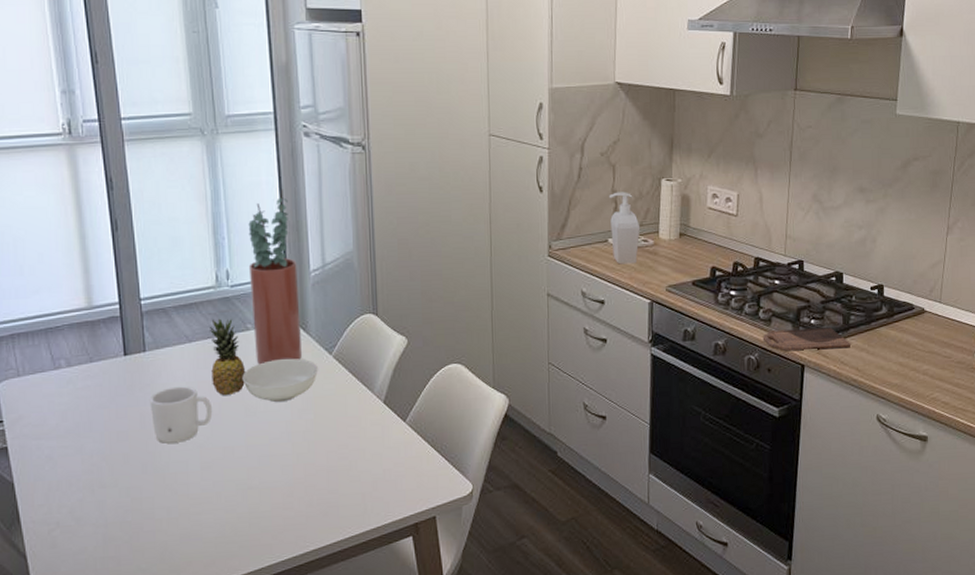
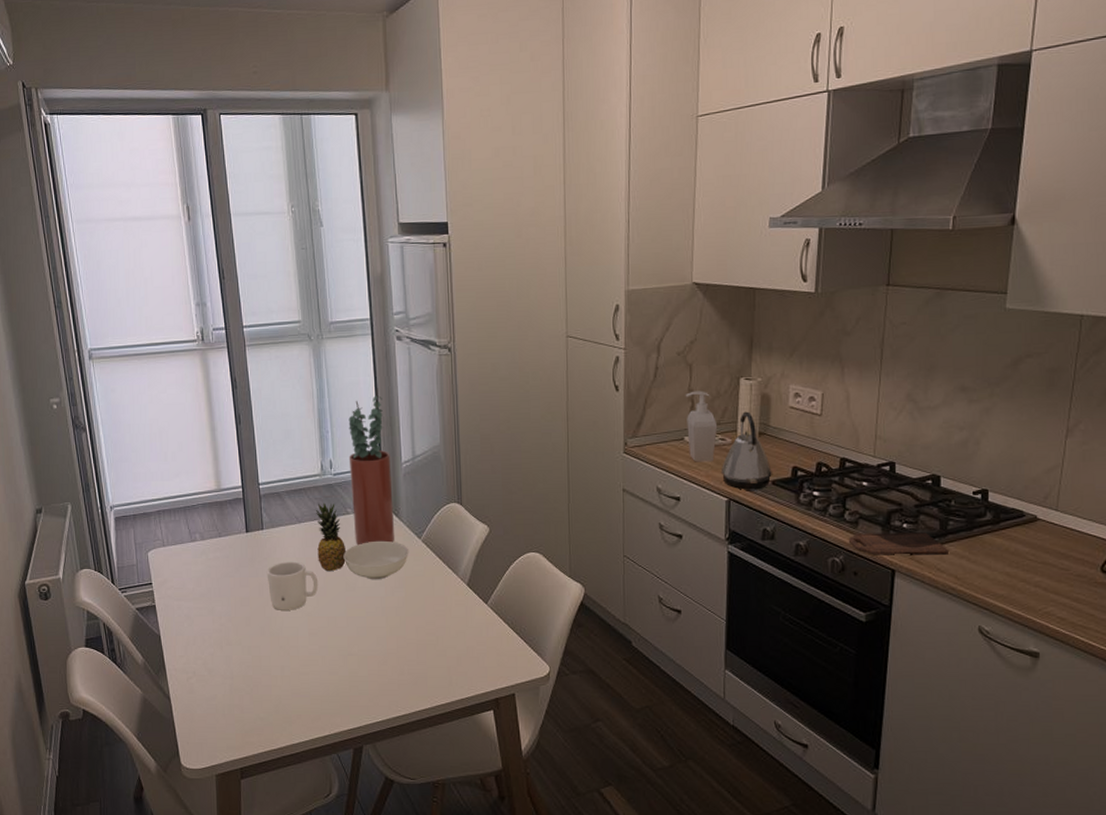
kettle: none [643,212,692,292] -> present [720,411,772,490]

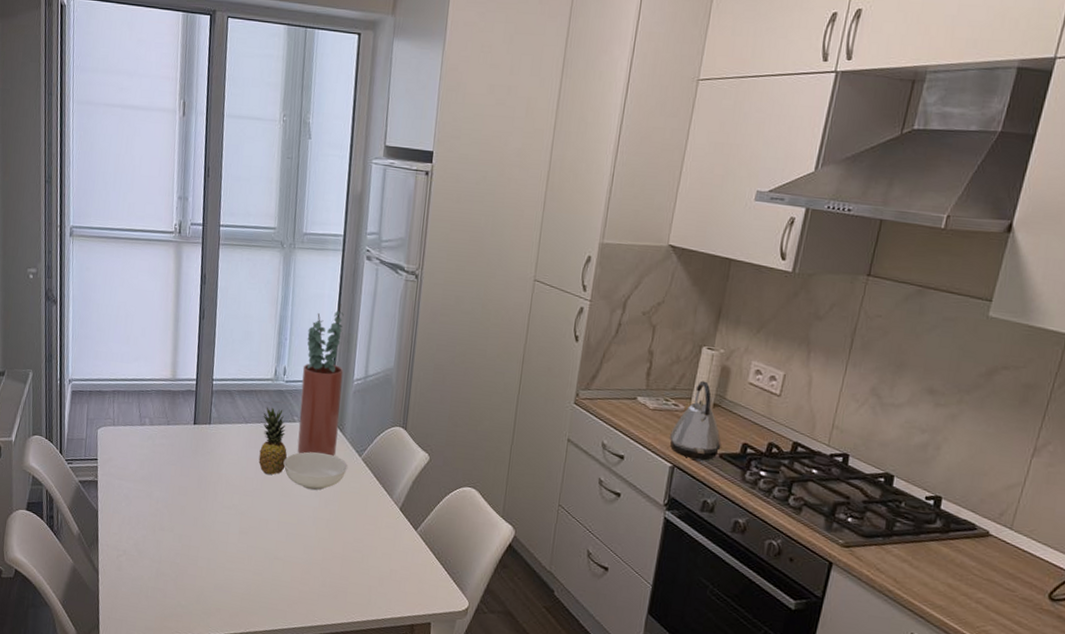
mug: present [266,561,319,610] -> none [207,458,256,507]
soap bottle: present [685,390,718,462] -> none [639,352,673,426]
cutting board: present [848,532,948,555] -> none [788,519,891,555]

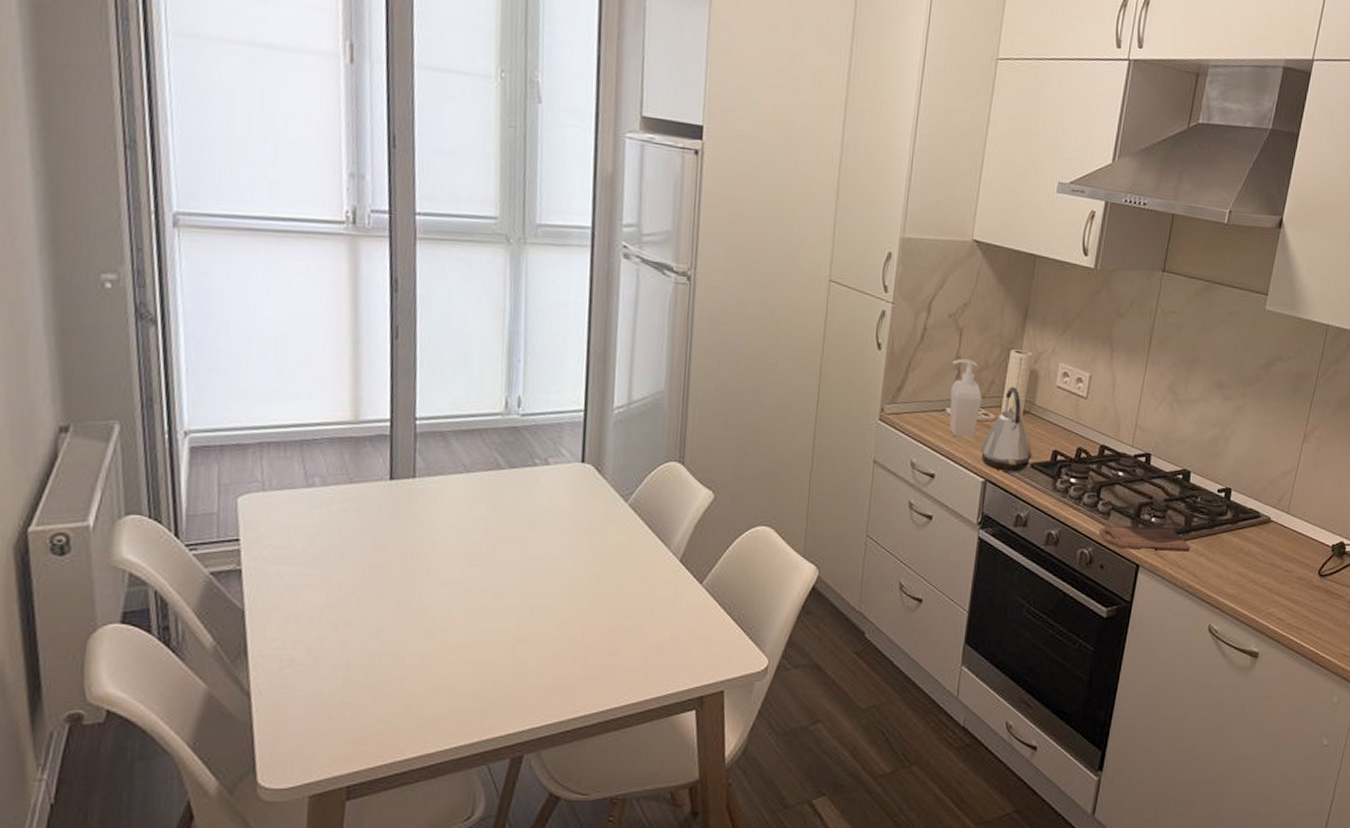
fruit: present [258,407,288,475] -> none [488,449,529,537]
bowl: present [283,451,347,490] -> none [523,501,610,550]
vase: present [297,304,344,456] -> none [541,313,600,506]
soap bottle: none [639,352,673,426] -> present [949,358,983,438]
cutting board: none [788,519,891,555] -> present [1098,525,1190,552]

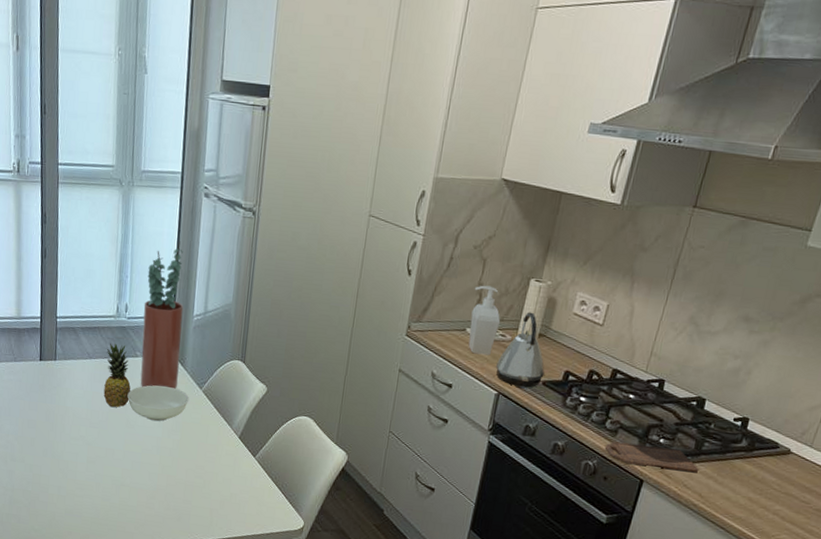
fruit: none [488,449,529,537] -> present [103,343,131,408]
bowl: none [523,501,610,550] -> present [127,385,189,421]
vase: none [541,313,600,506] -> present [140,241,184,389]

